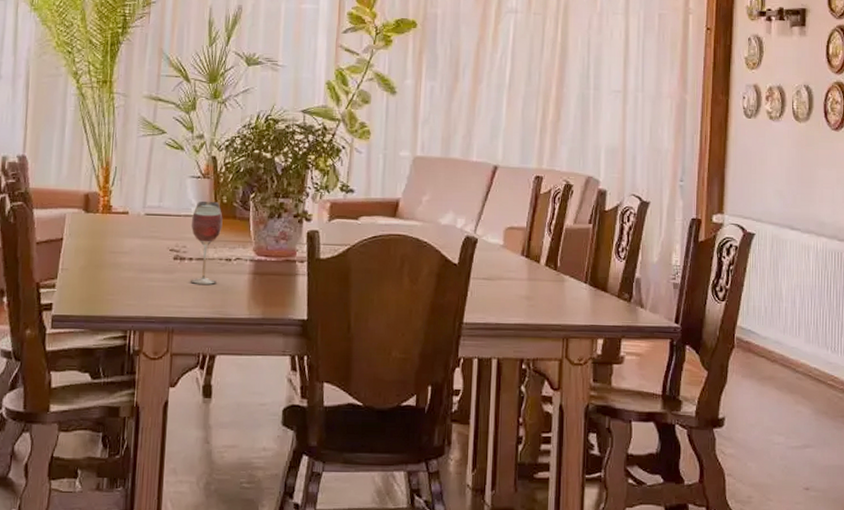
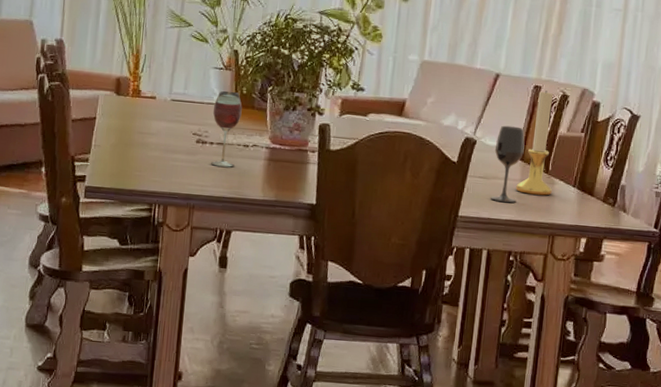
wine glass: none [497,221,530,305] -> present [491,125,525,203]
candle holder: none [523,181,562,295] -> present [516,90,553,196]

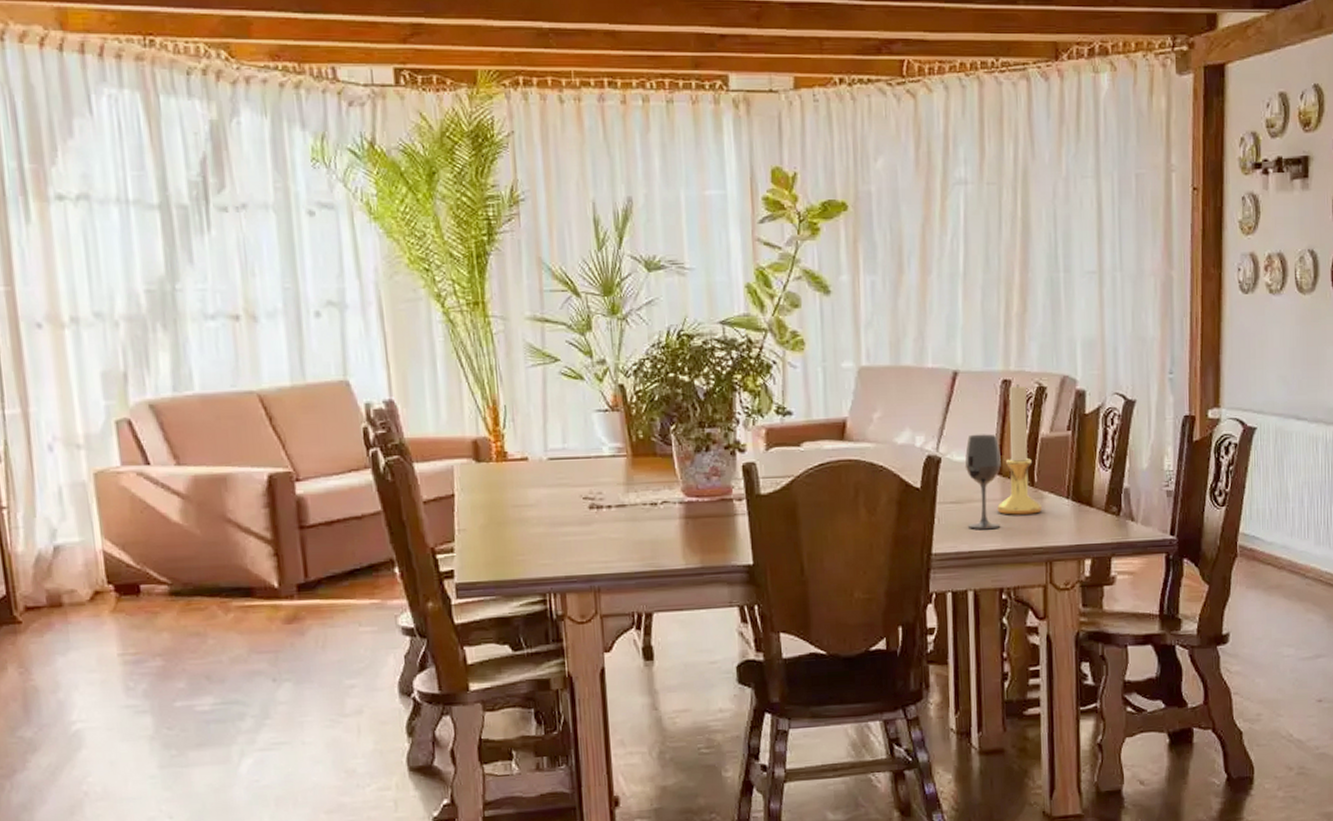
wineglass: present [210,90,242,167] -> none [603,437,643,535]

